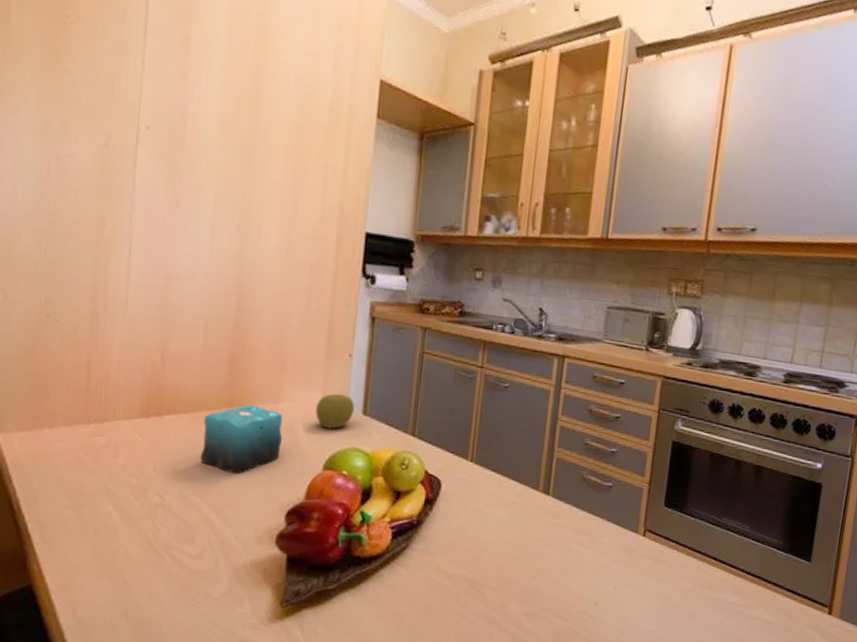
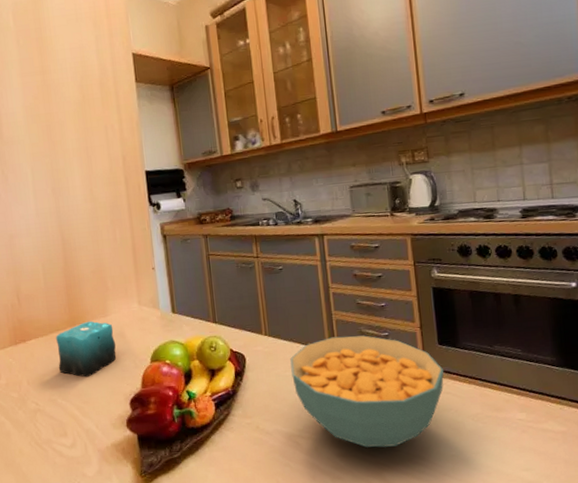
apple: present [316,393,355,429] -> none [136,300,165,330]
cereal bowl: none [491,477,664,613] -> present [290,335,444,448]

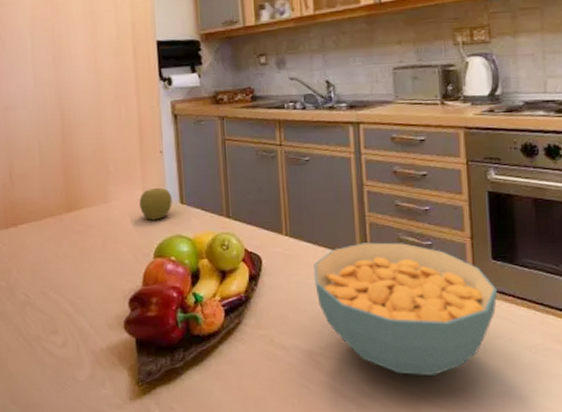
candle: present [56,321,117,378] -> none [50,207,116,270]
apple: none [136,300,165,330] -> present [139,187,172,220]

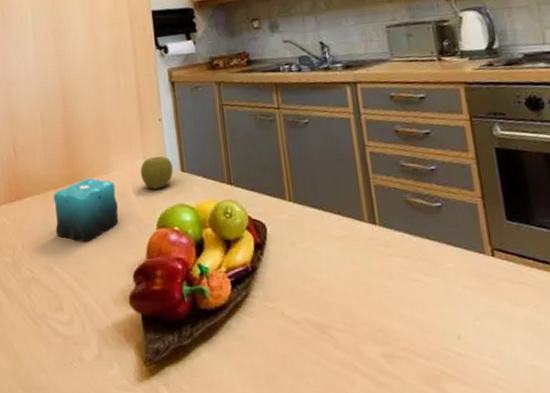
candle: none [50,207,116,270] -> present [53,178,119,243]
cereal bowl: present [314,242,498,375] -> none [320,205,517,349]

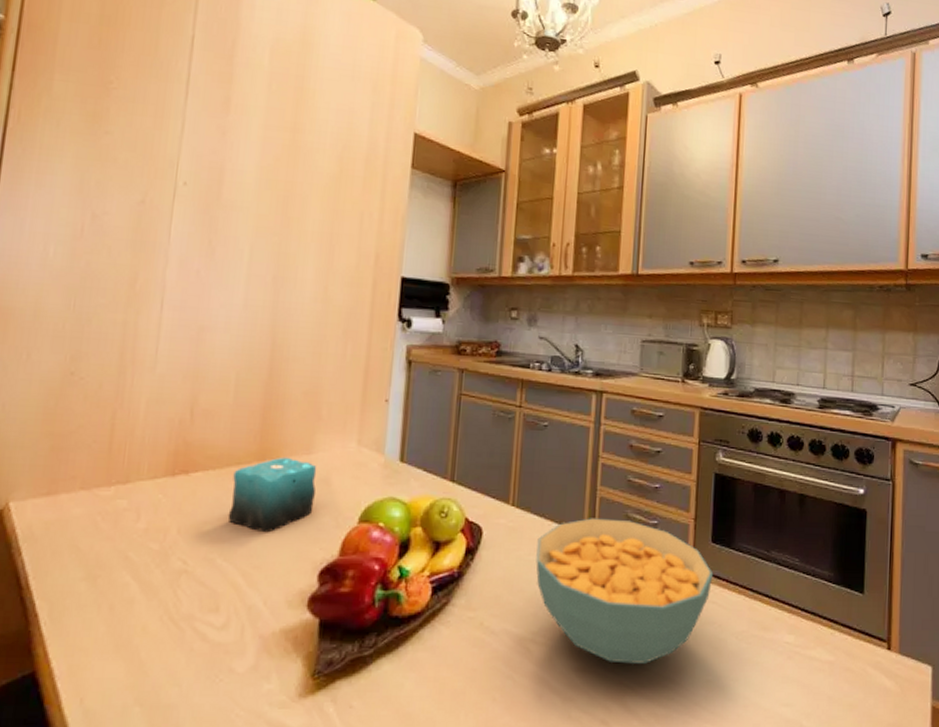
apple: present [140,155,173,190] -> none [351,441,391,479]
cereal bowl: none [320,205,517,349] -> present [535,518,714,664]

